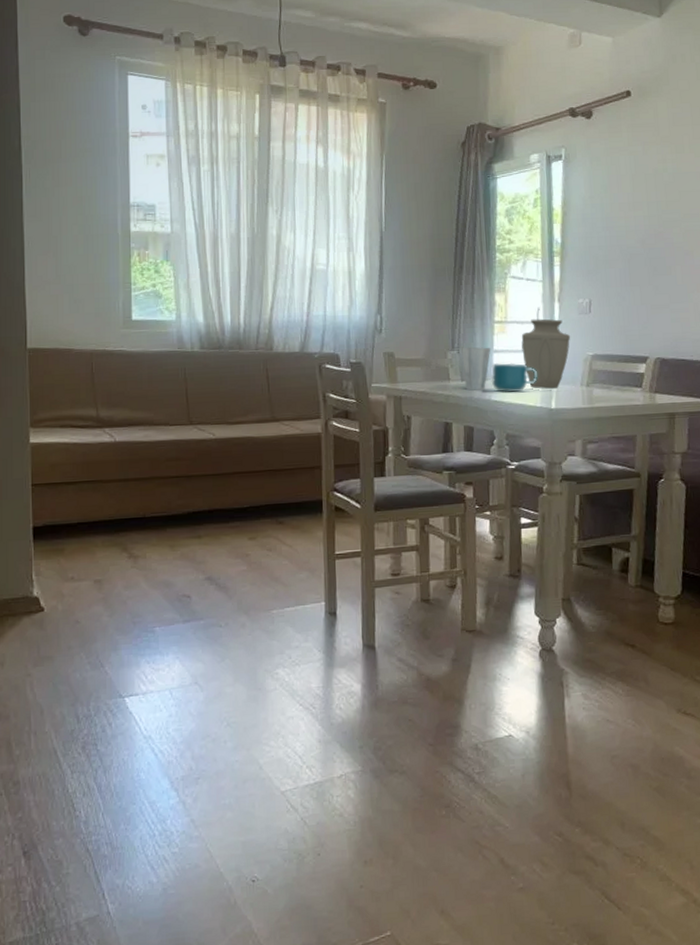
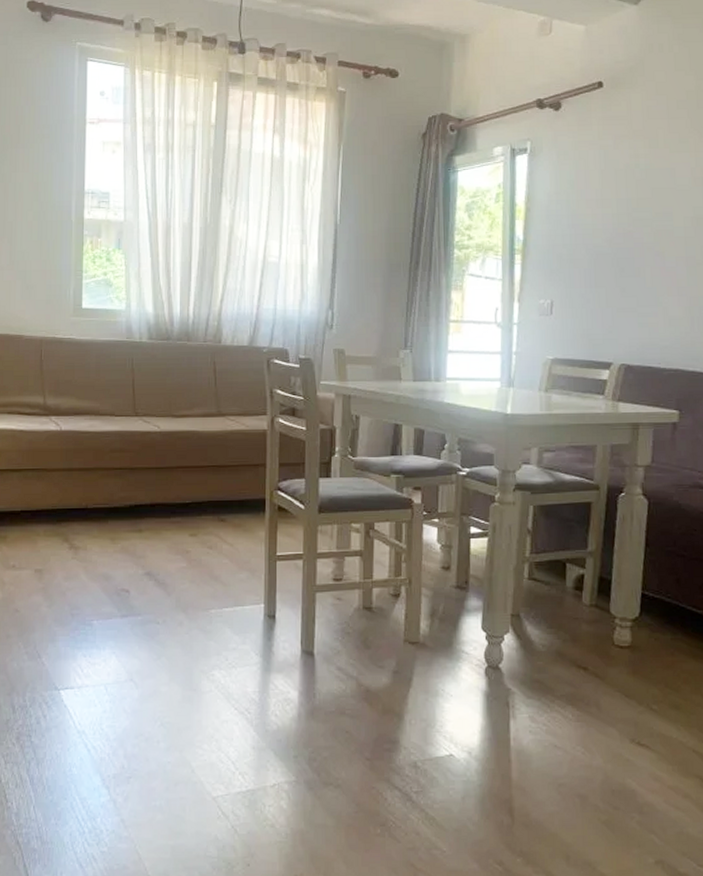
cup: present [462,346,491,392] -> none [415,346,446,393]
cup: present [491,362,537,392] -> none [444,363,493,395]
vase: present [521,318,571,390] -> none [477,319,530,394]

